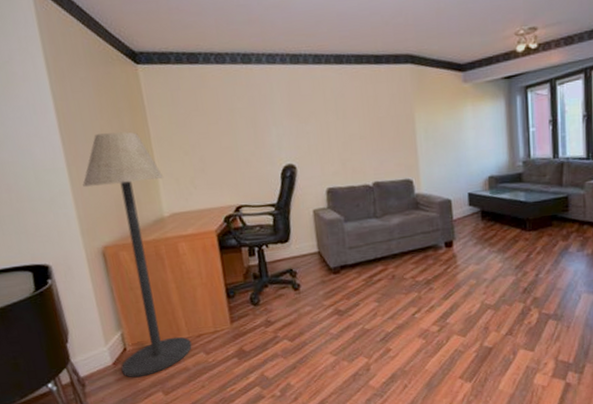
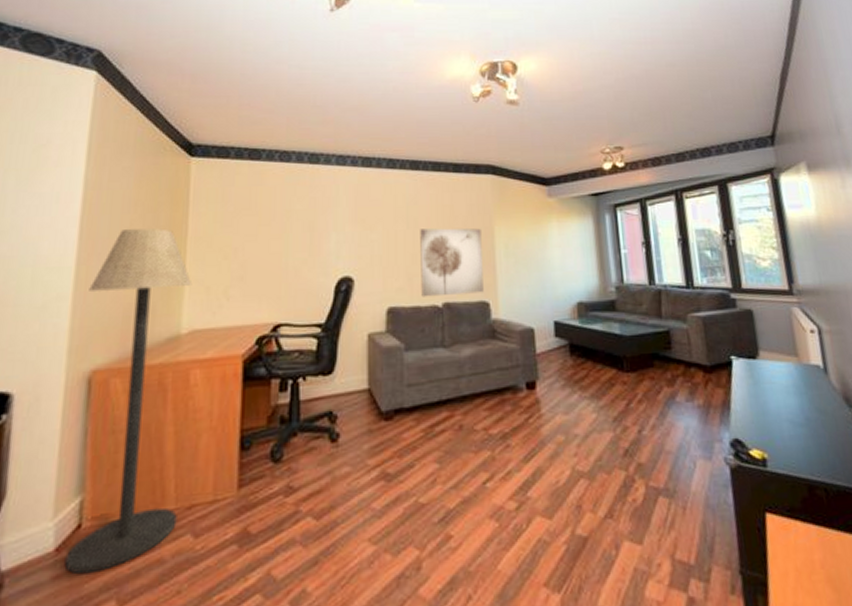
wall art: none [348,116,407,179] -> present [420,228,484,297]

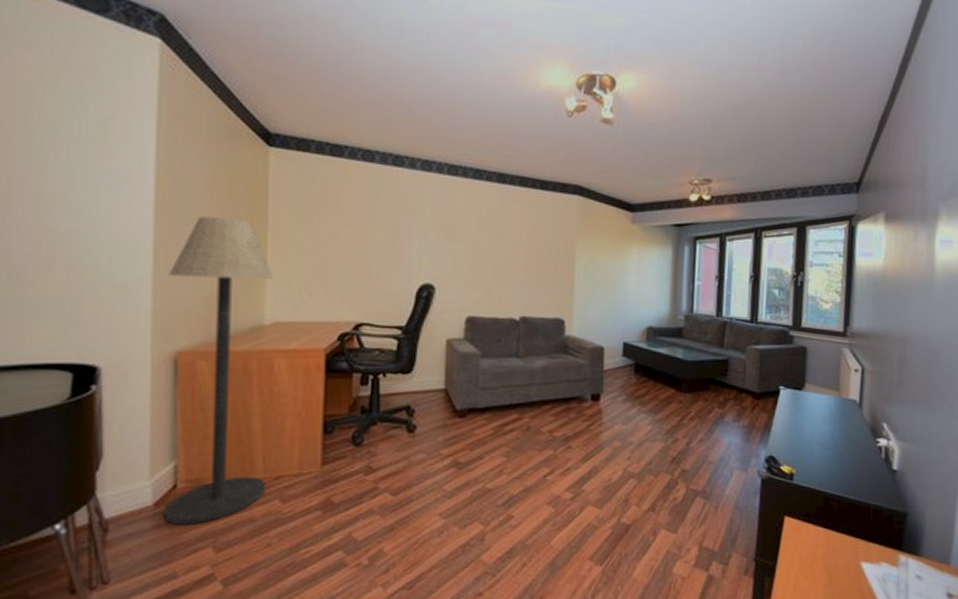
wall art: present [420,228,484,297] -> none [500,243,563,311]

